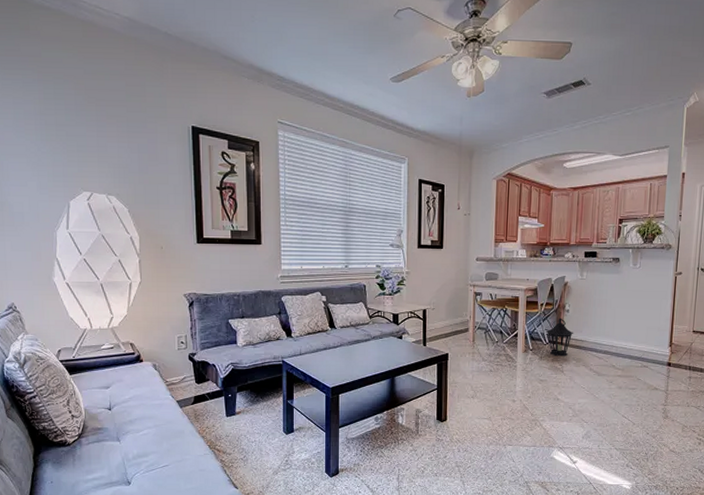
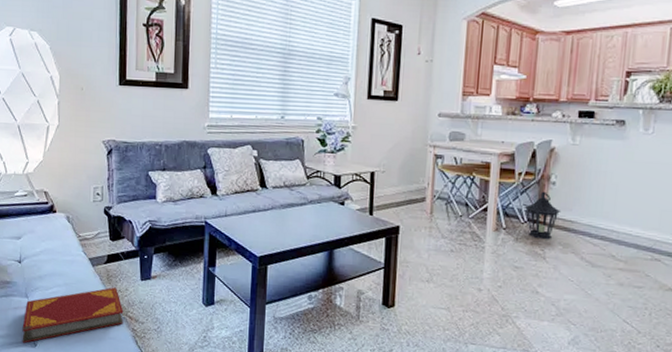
hardback book: none [115,424,212,483] -> present [22,287,124,343]

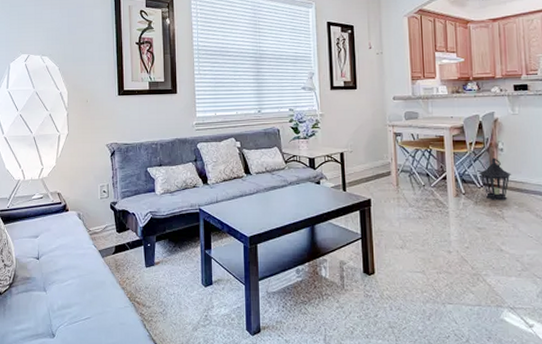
hardback book: present [22,287,124,343] -> none [41,275,132,335]

